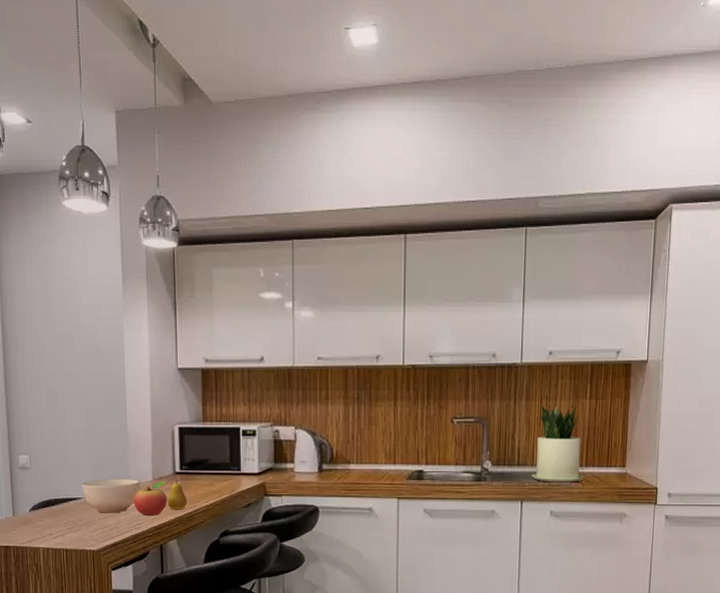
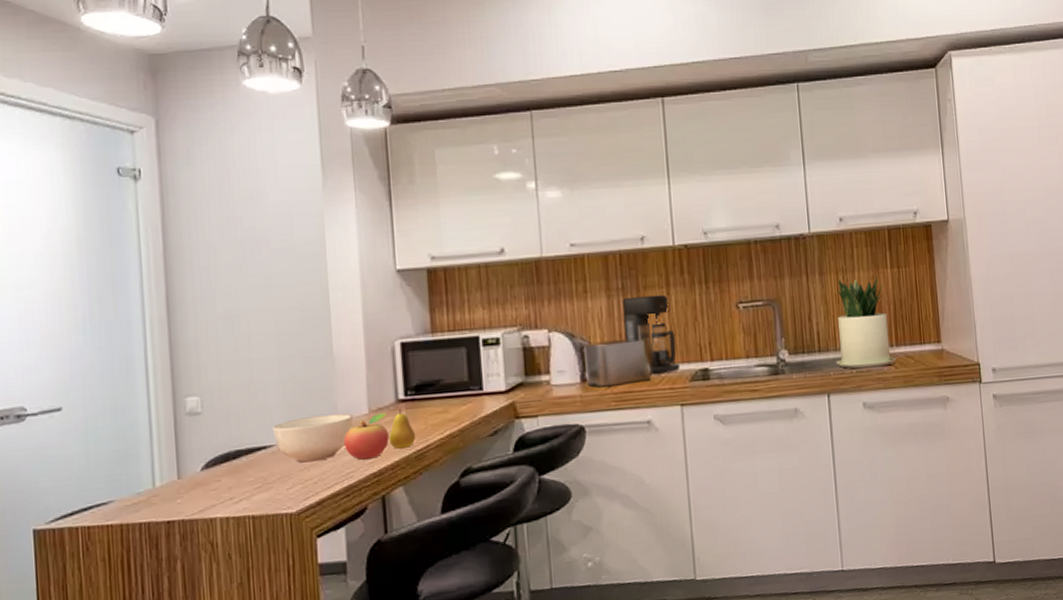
toaster: none [323,440,377,479] -> present [584,337,653,388]
coffee maker: none [356,406,400,473] -> present [622,294,681,376]

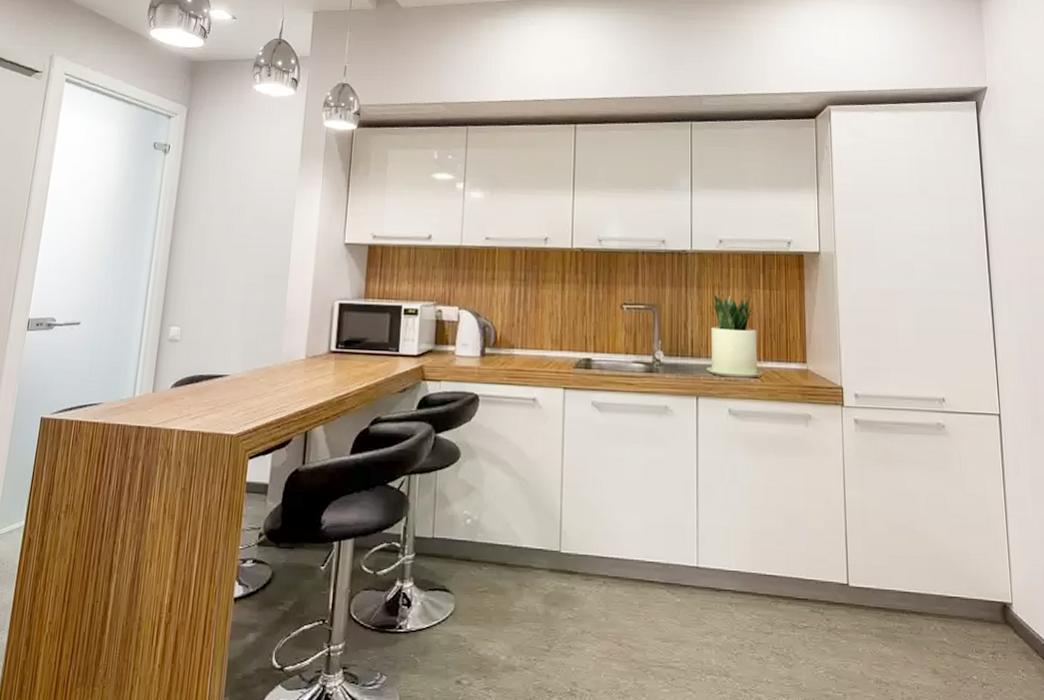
bowl: present [272,413,354,463] -> none [230,355,293,394]
fruit: present [344,413,389,460] -> none [282,360,320,398]
fruit: present [389,409,416,449] -> none [318,359,340,393]
toaster: present [584,337,653,388] -> none [485,323,543,365]
coffee maker: present [622,294,681,376] -> none [522,288,567,360]

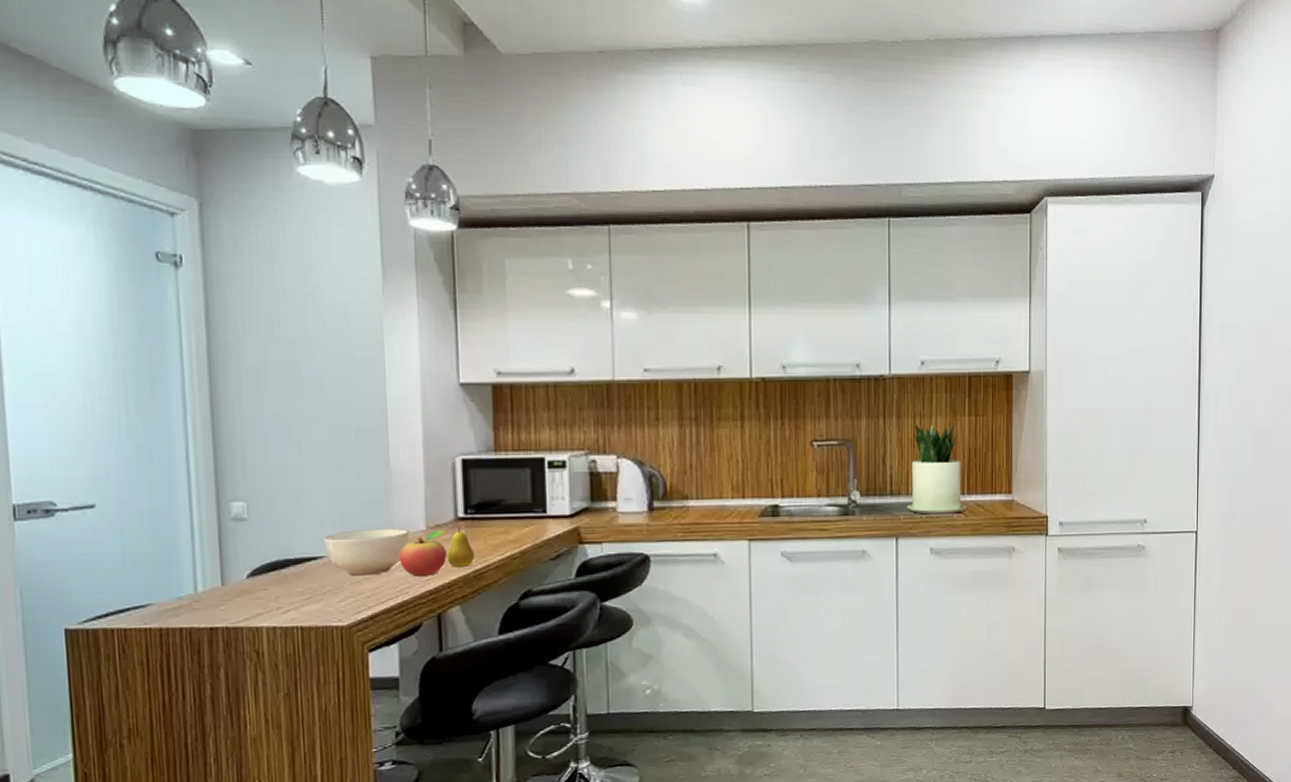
bowl: none [230,355,293,394] -> present [324,528,410,576]
fruit: none [282,360,320,398] -> present [399,530,447,576]
fruit: none [318,359,340,393] -> present [446,527,475,567]

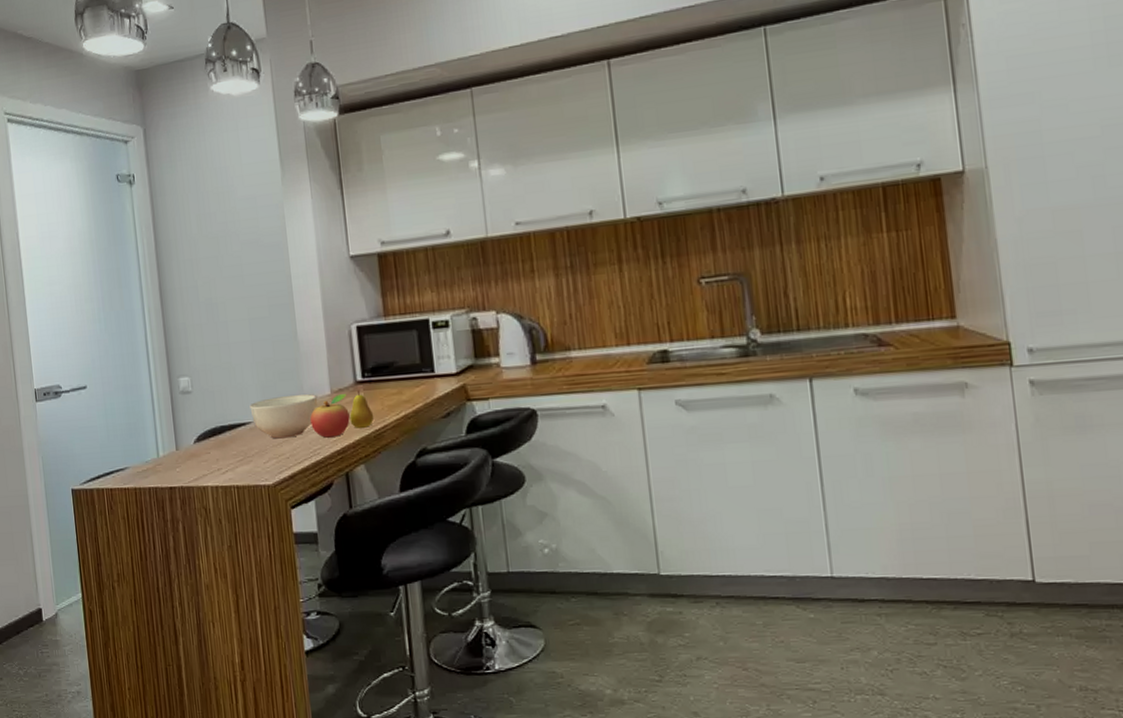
planter: present [907,423,967,514] -> none [819,242,896,350]

